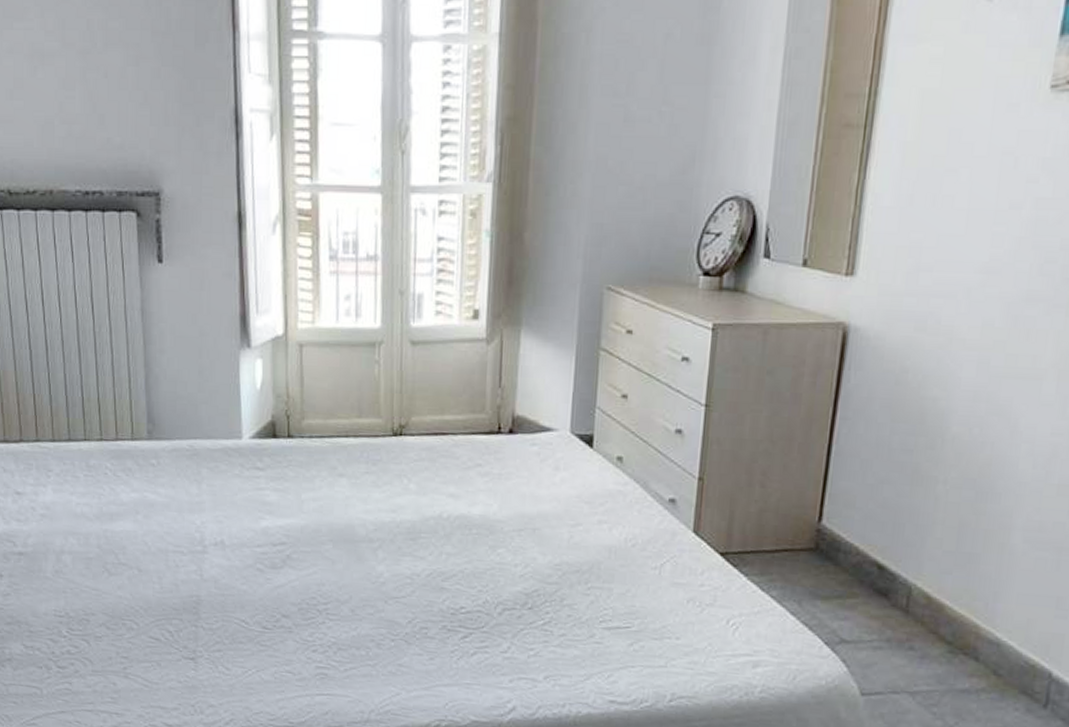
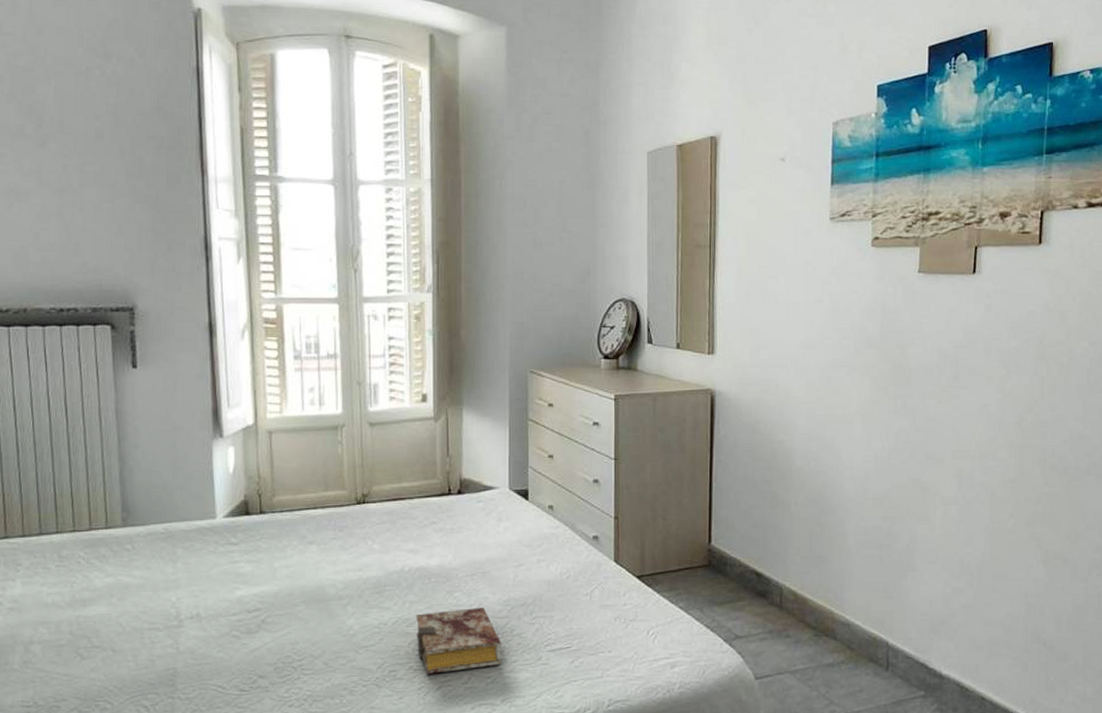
book: none [452,568,549,637] -> present [416,607,502,674]

